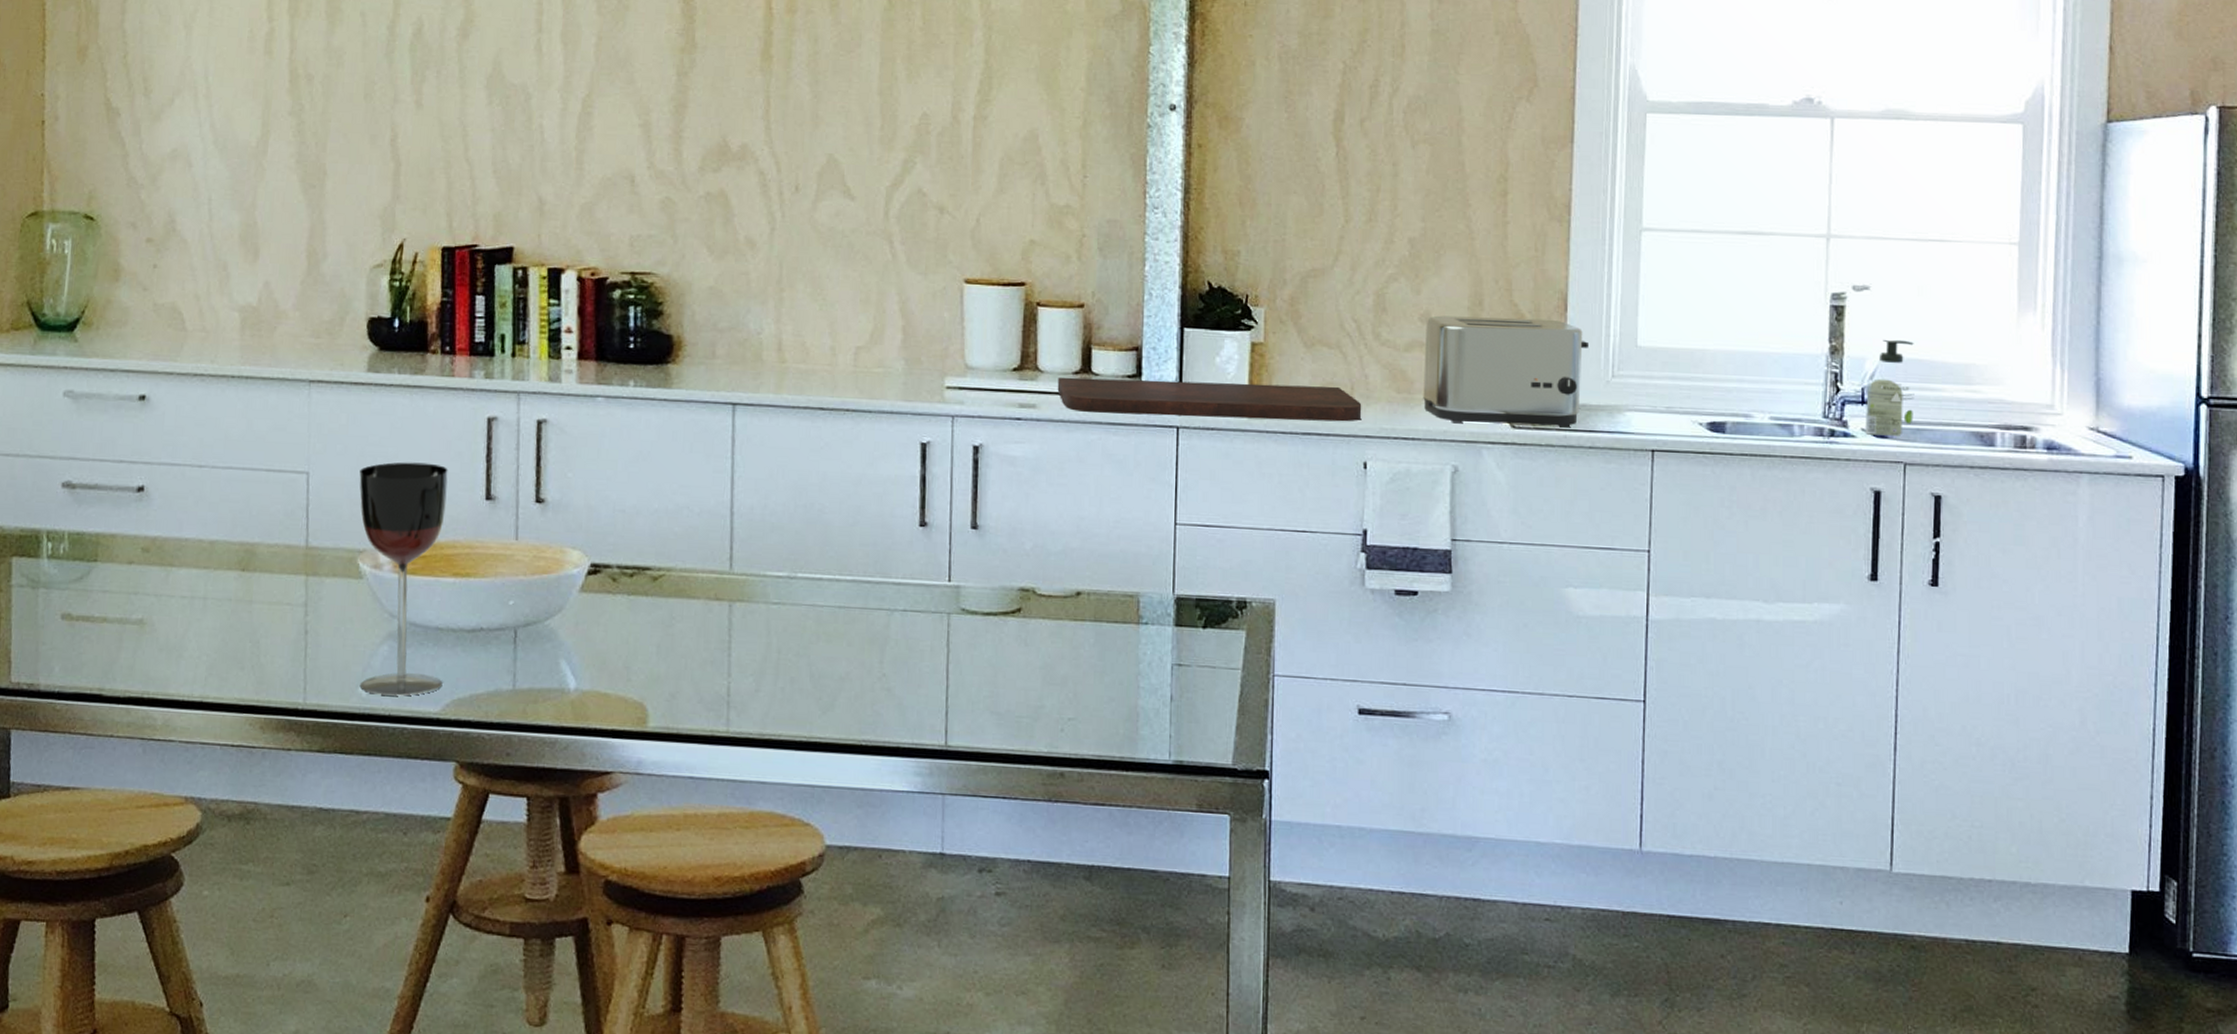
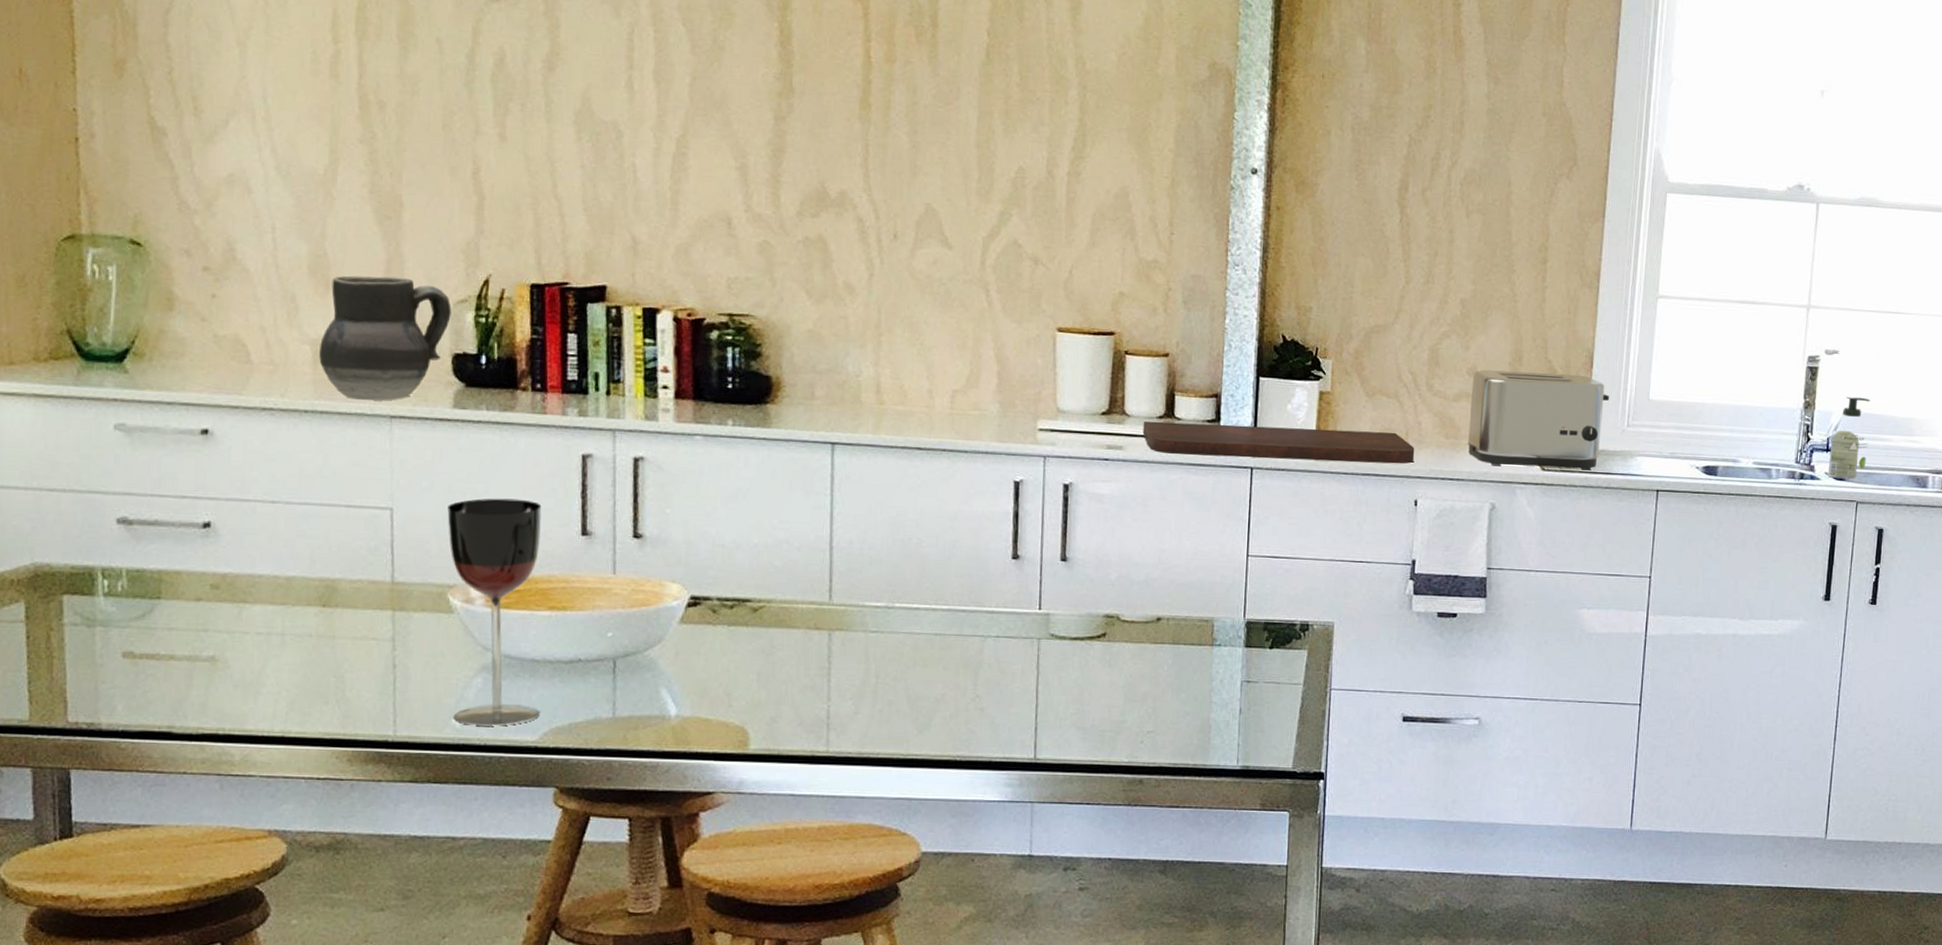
ceramic jug: none [246,243,368,366] -> present [319,275,452,401]

